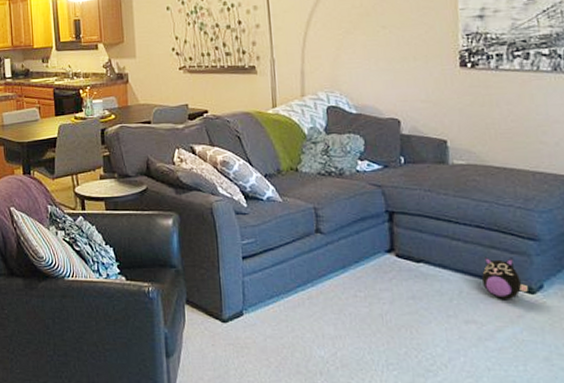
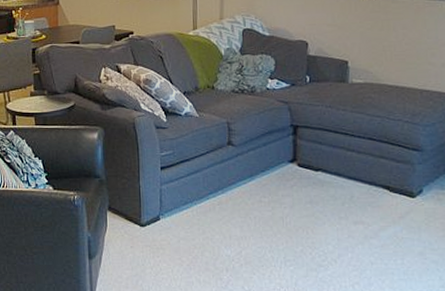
plush toy: present [482,256,528,299] -> none [371,165,409,202]

